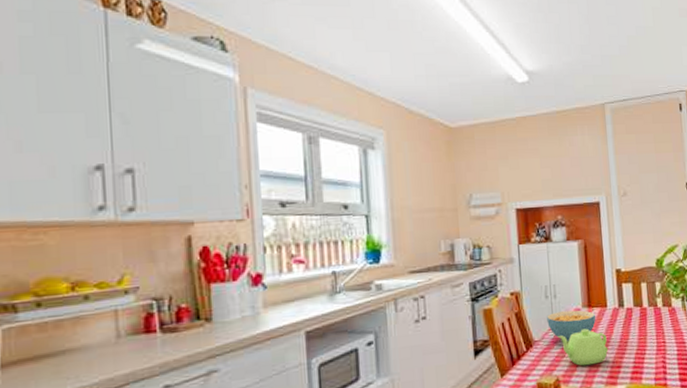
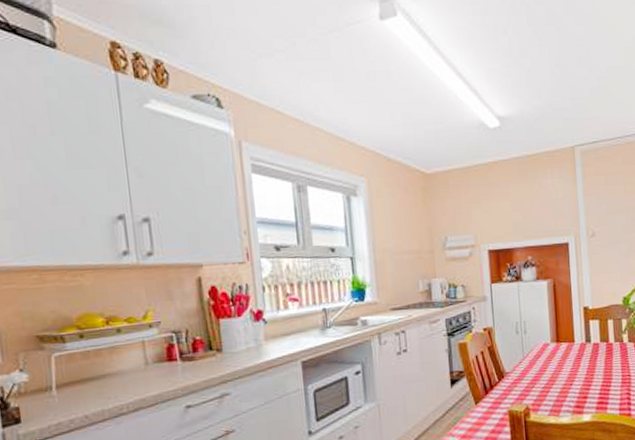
cereal bowl: present [547,310,596,342] -> none [517,344,564,374]
teapot: present [557,328,608,366] -> none [527,362,575,396]

